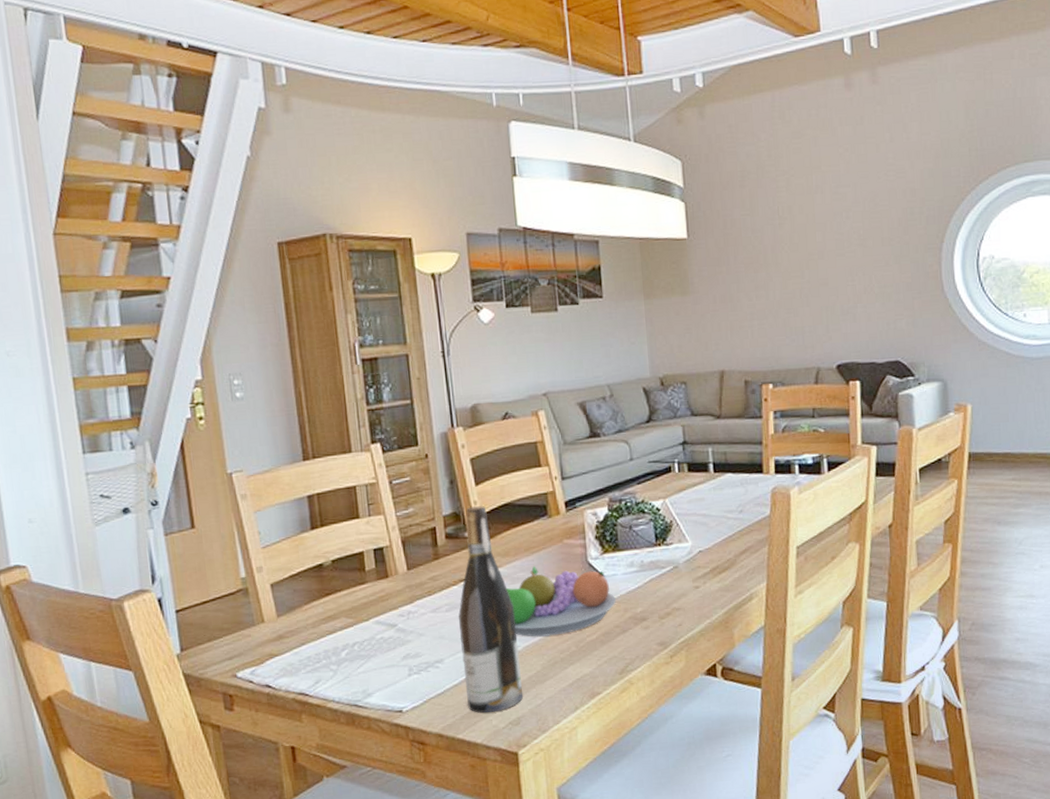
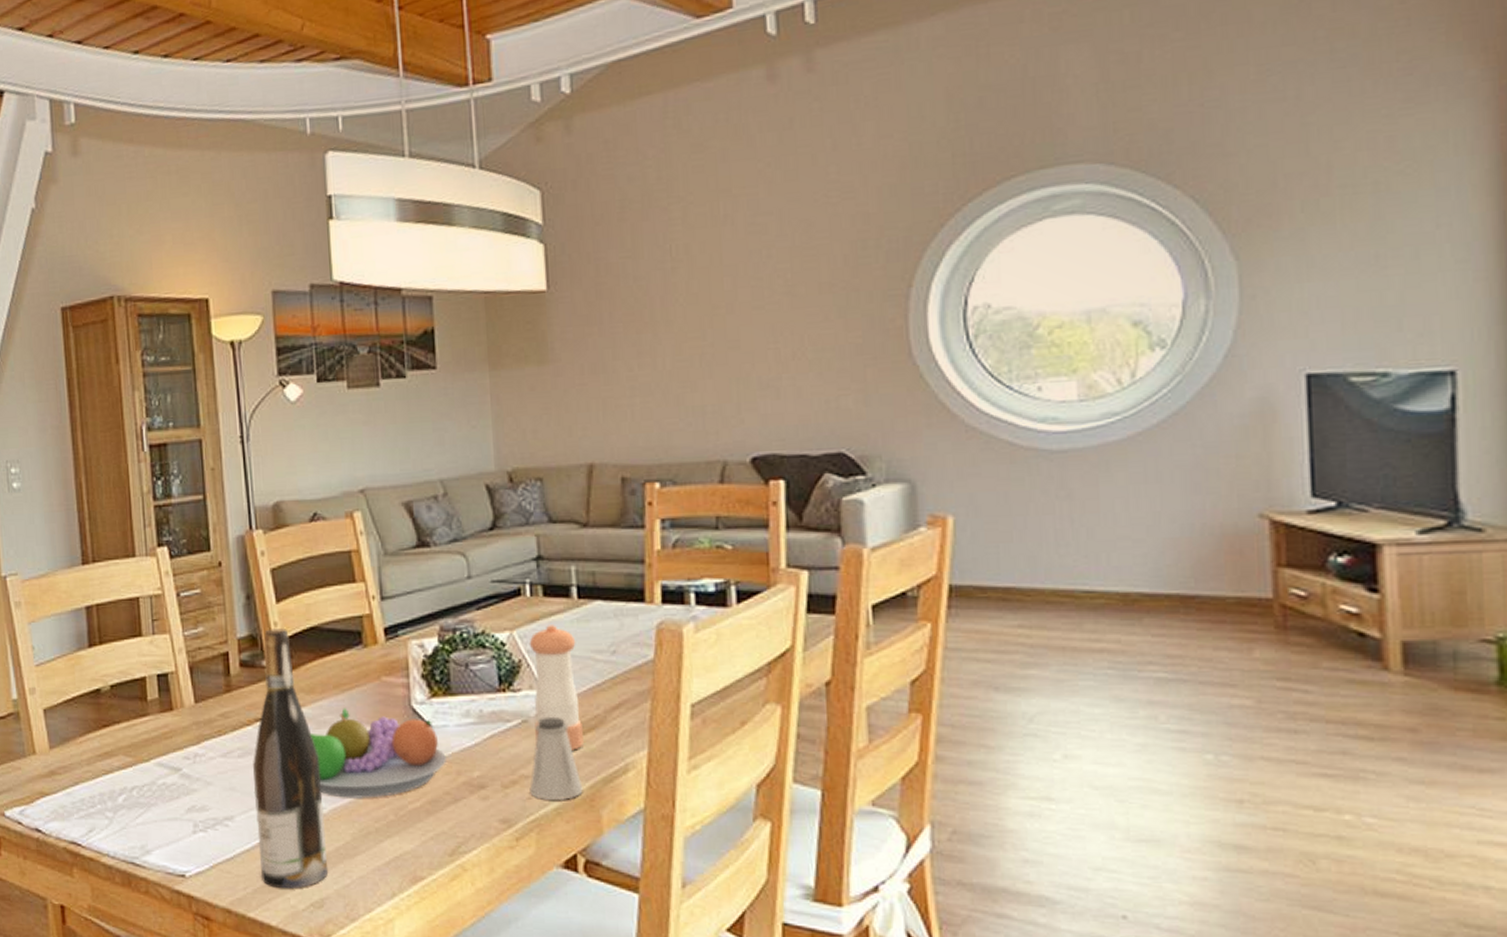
pepper shaker: none [678,493,720,587] -> present [529,625,584,751]
saltshaker: none [680,563,720,625] -> present [529,718,583,800]

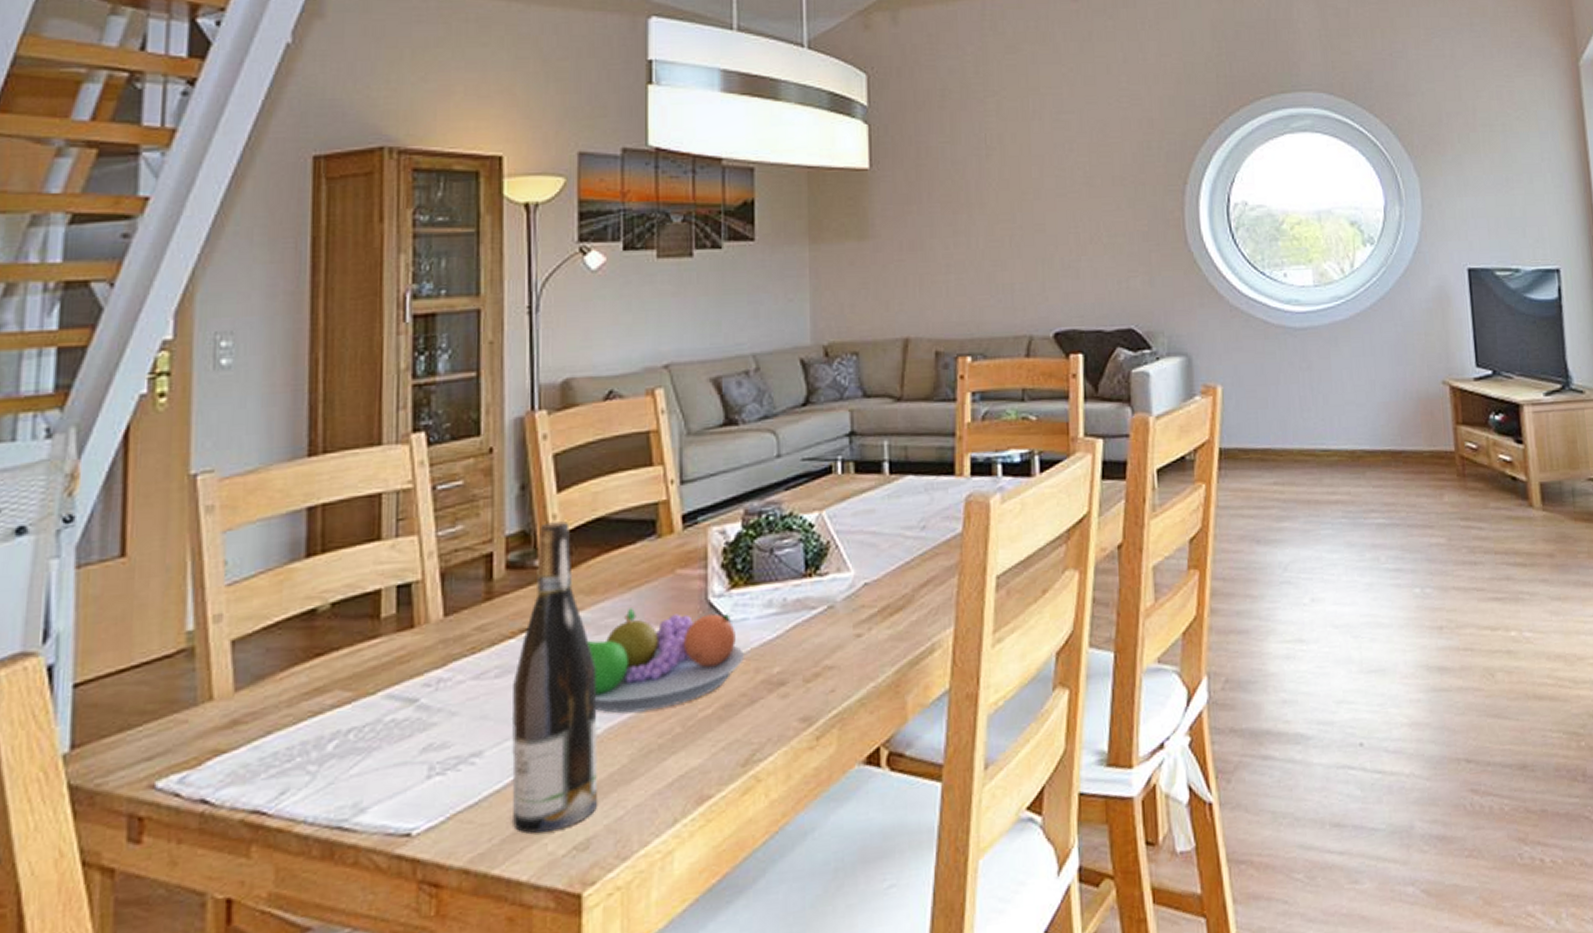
pepper shaker: present [529,625,584,751] -> none [838,502,890,634]
saltshaker: present [529,718,583,800] -> none [833,600,888,691]

